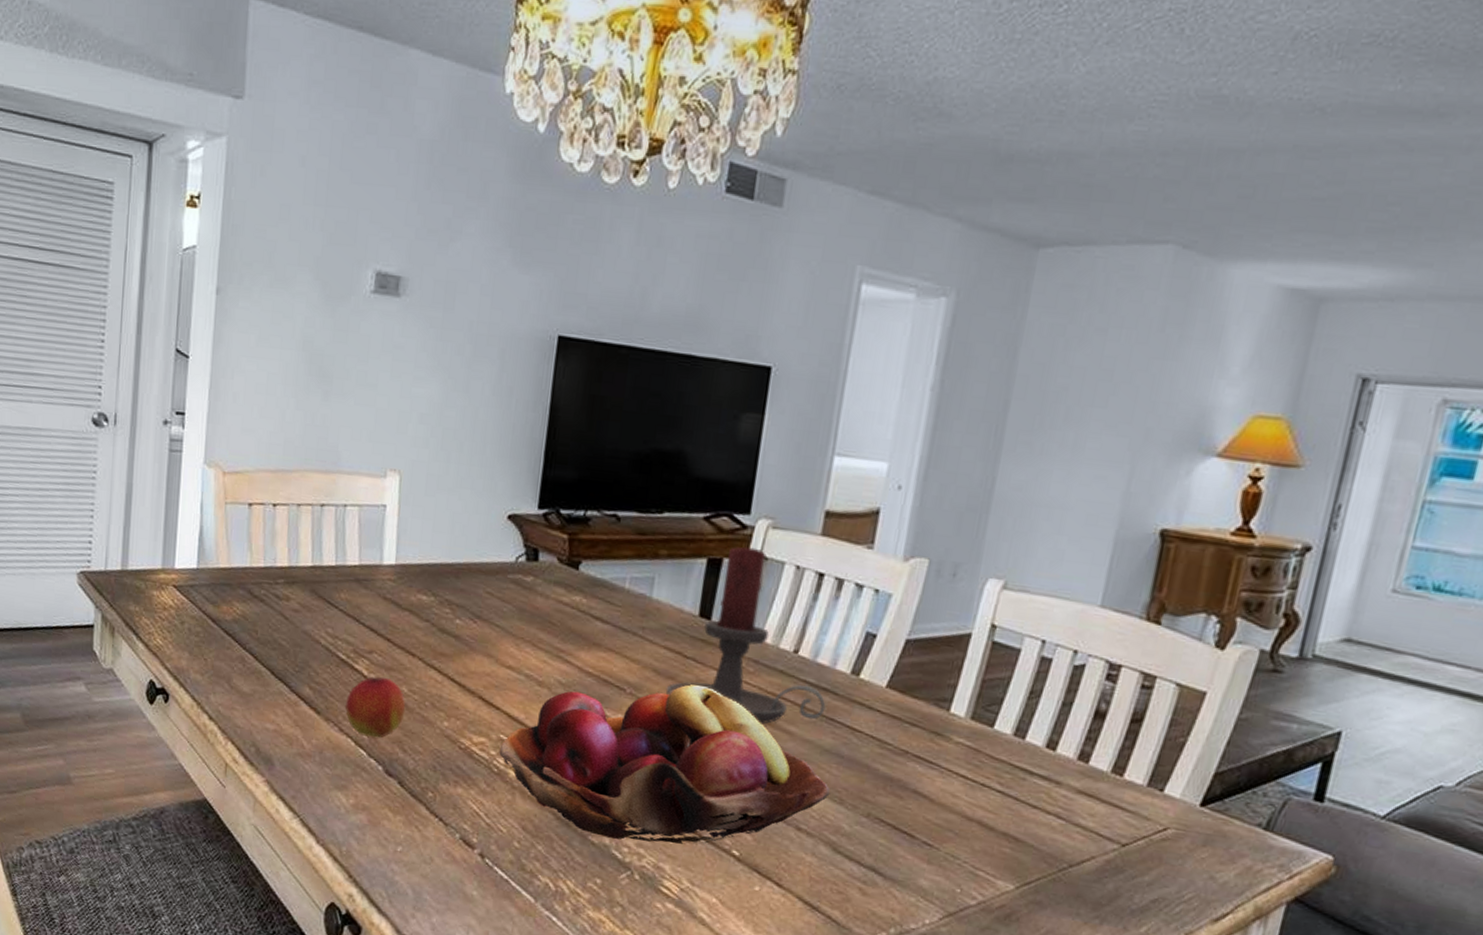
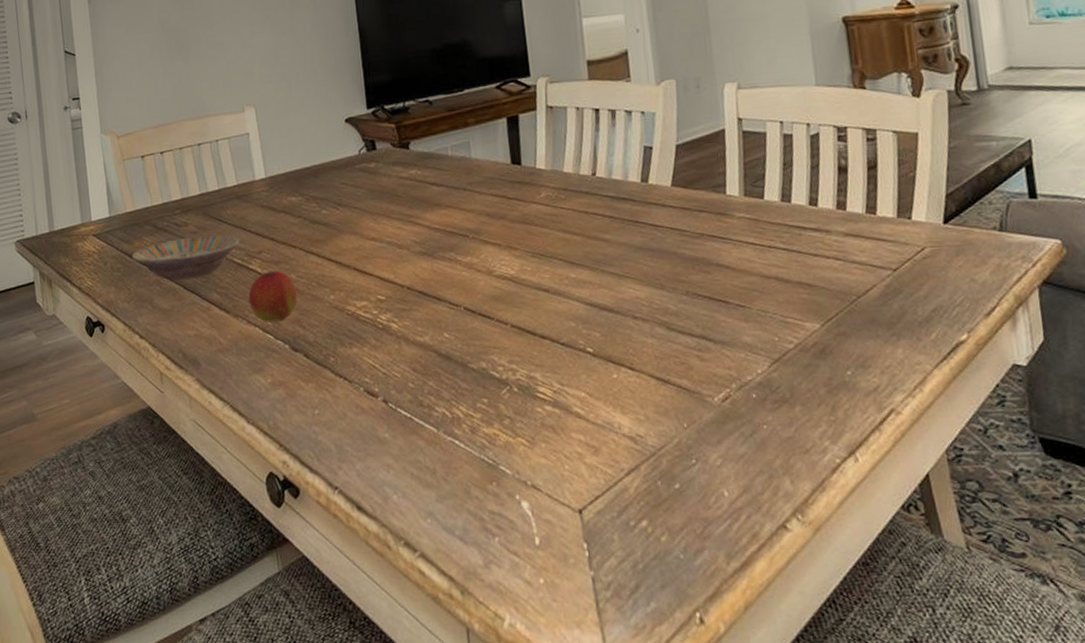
bowl: none [216,613,349,665] -> present [132,235,239,281]
fruit basket: present [499,684,830,844] -> none [379,218,652,362]
candle holder: present [665,546,826,724] -> none [500,101,629,239]

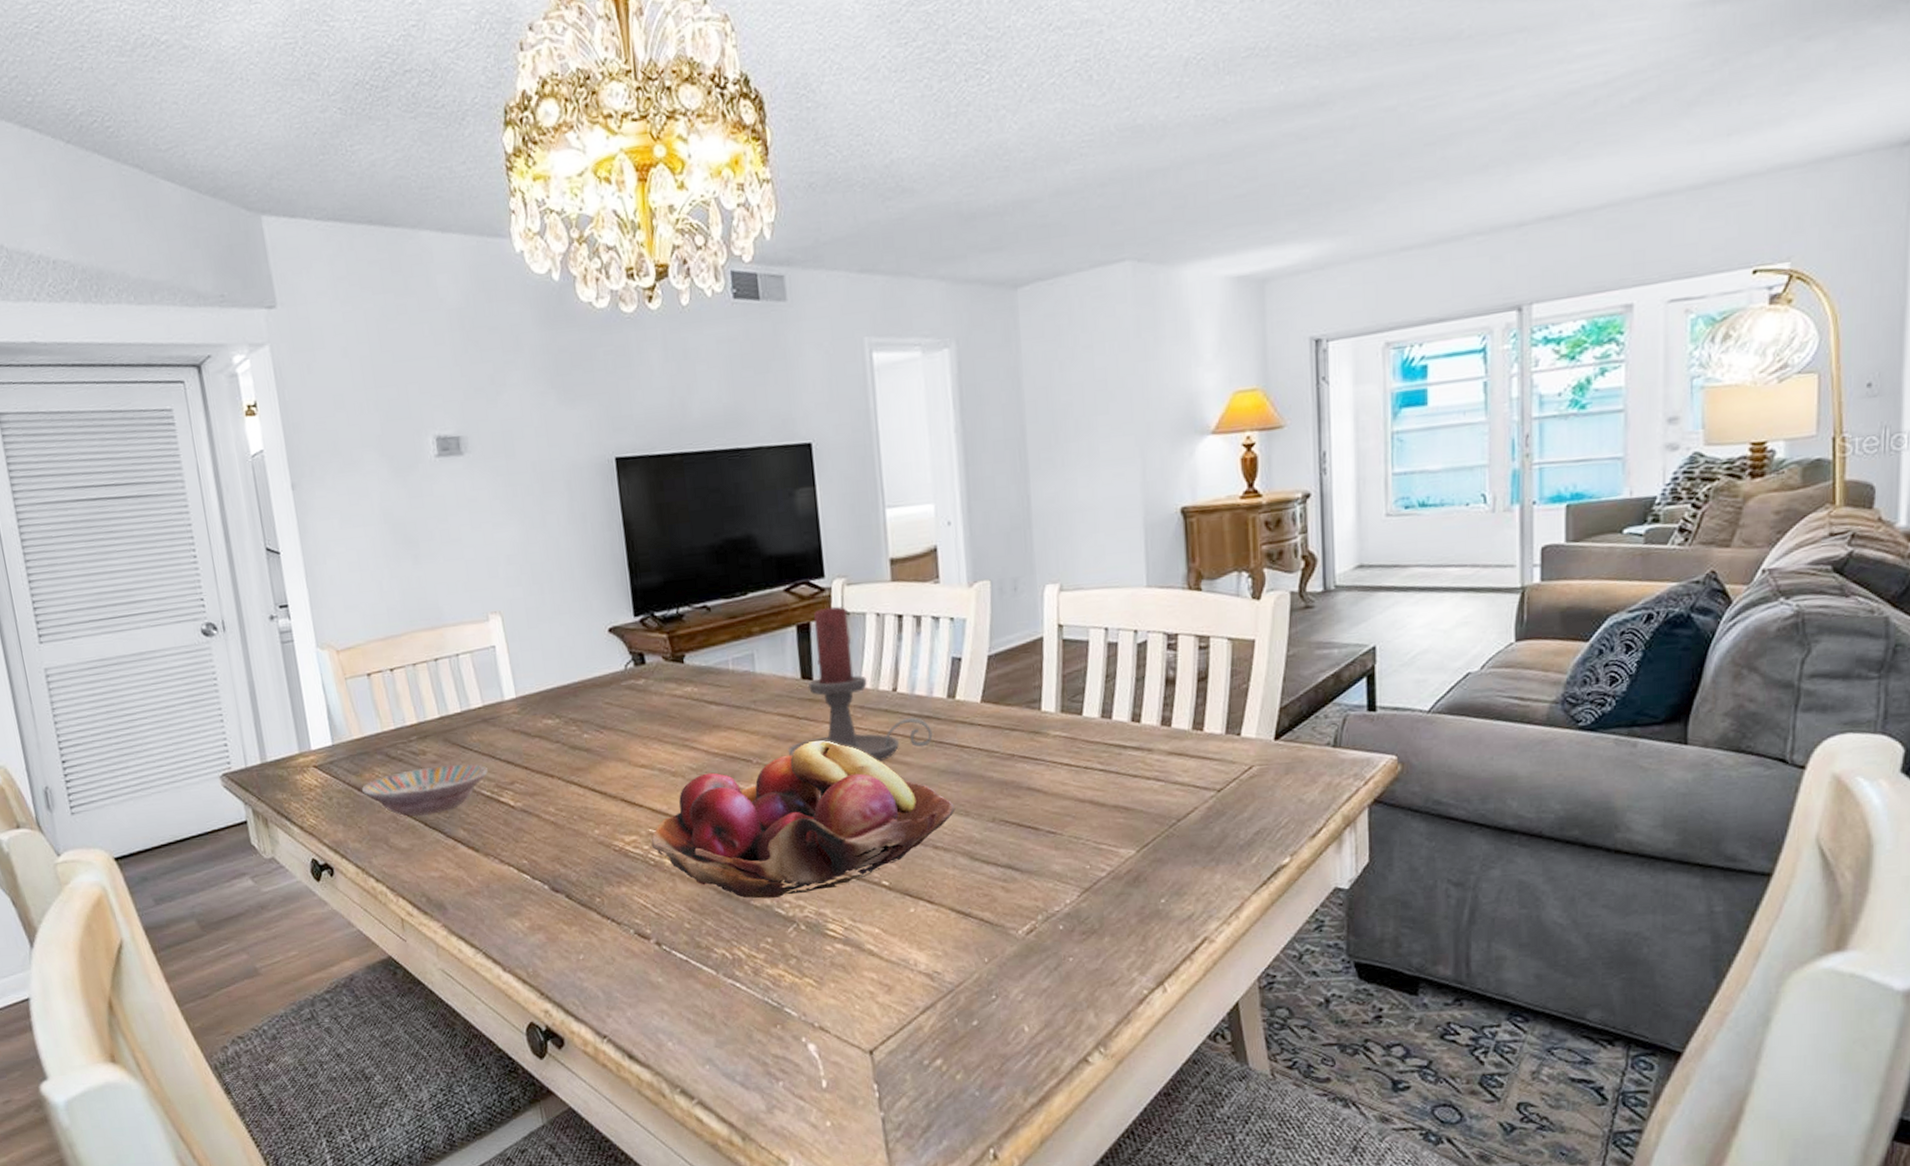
peach: present [248,270,298,323] -> none [500,802,557,861]
fruit basket: none [379,218,652,362] -> present [651,740,956,899]
candle holder: none [500,101,629,239] -> present [787,606,933,762]

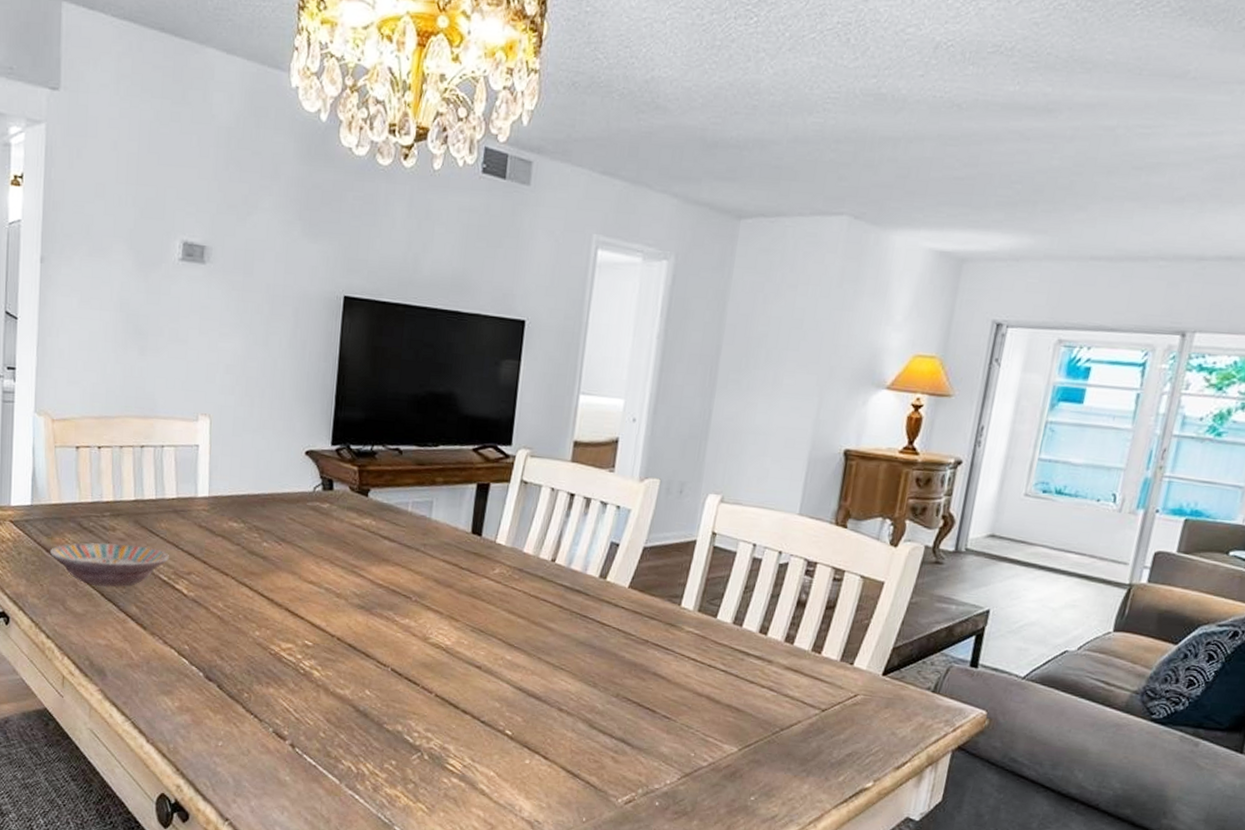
fruit basket: present [651,740,956,899] -> none [304,591,586,728]
candle holder: present [787,606,933,762] -> none [445,473,580,623]

